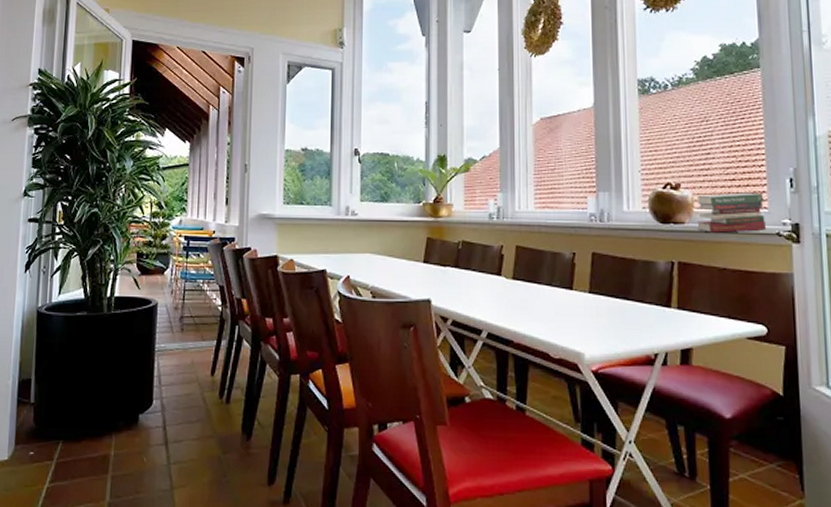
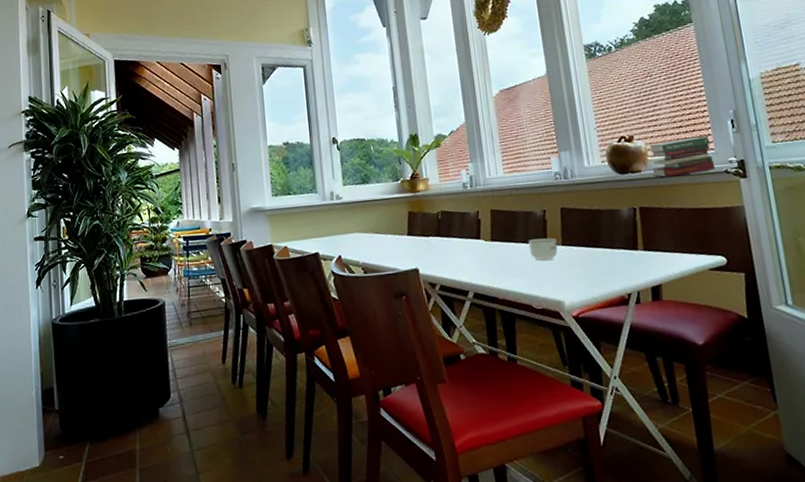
cup: none [552,283,584,308] -> present [528,238,558,262]

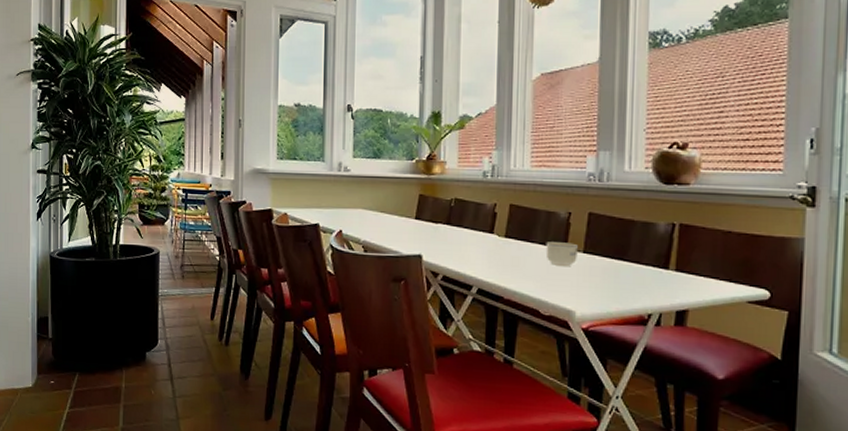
books: present [650,136,716,178] -> none [703,153,780,195]

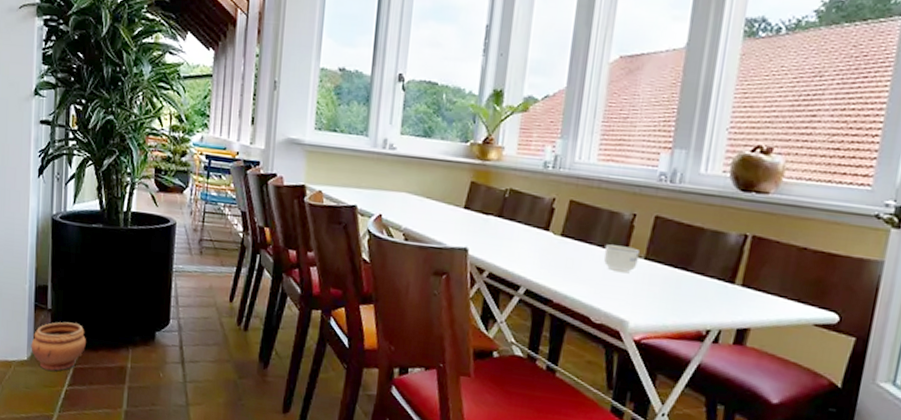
planter pot: none [35,349,84,396] -> present [31,321,86,372]

